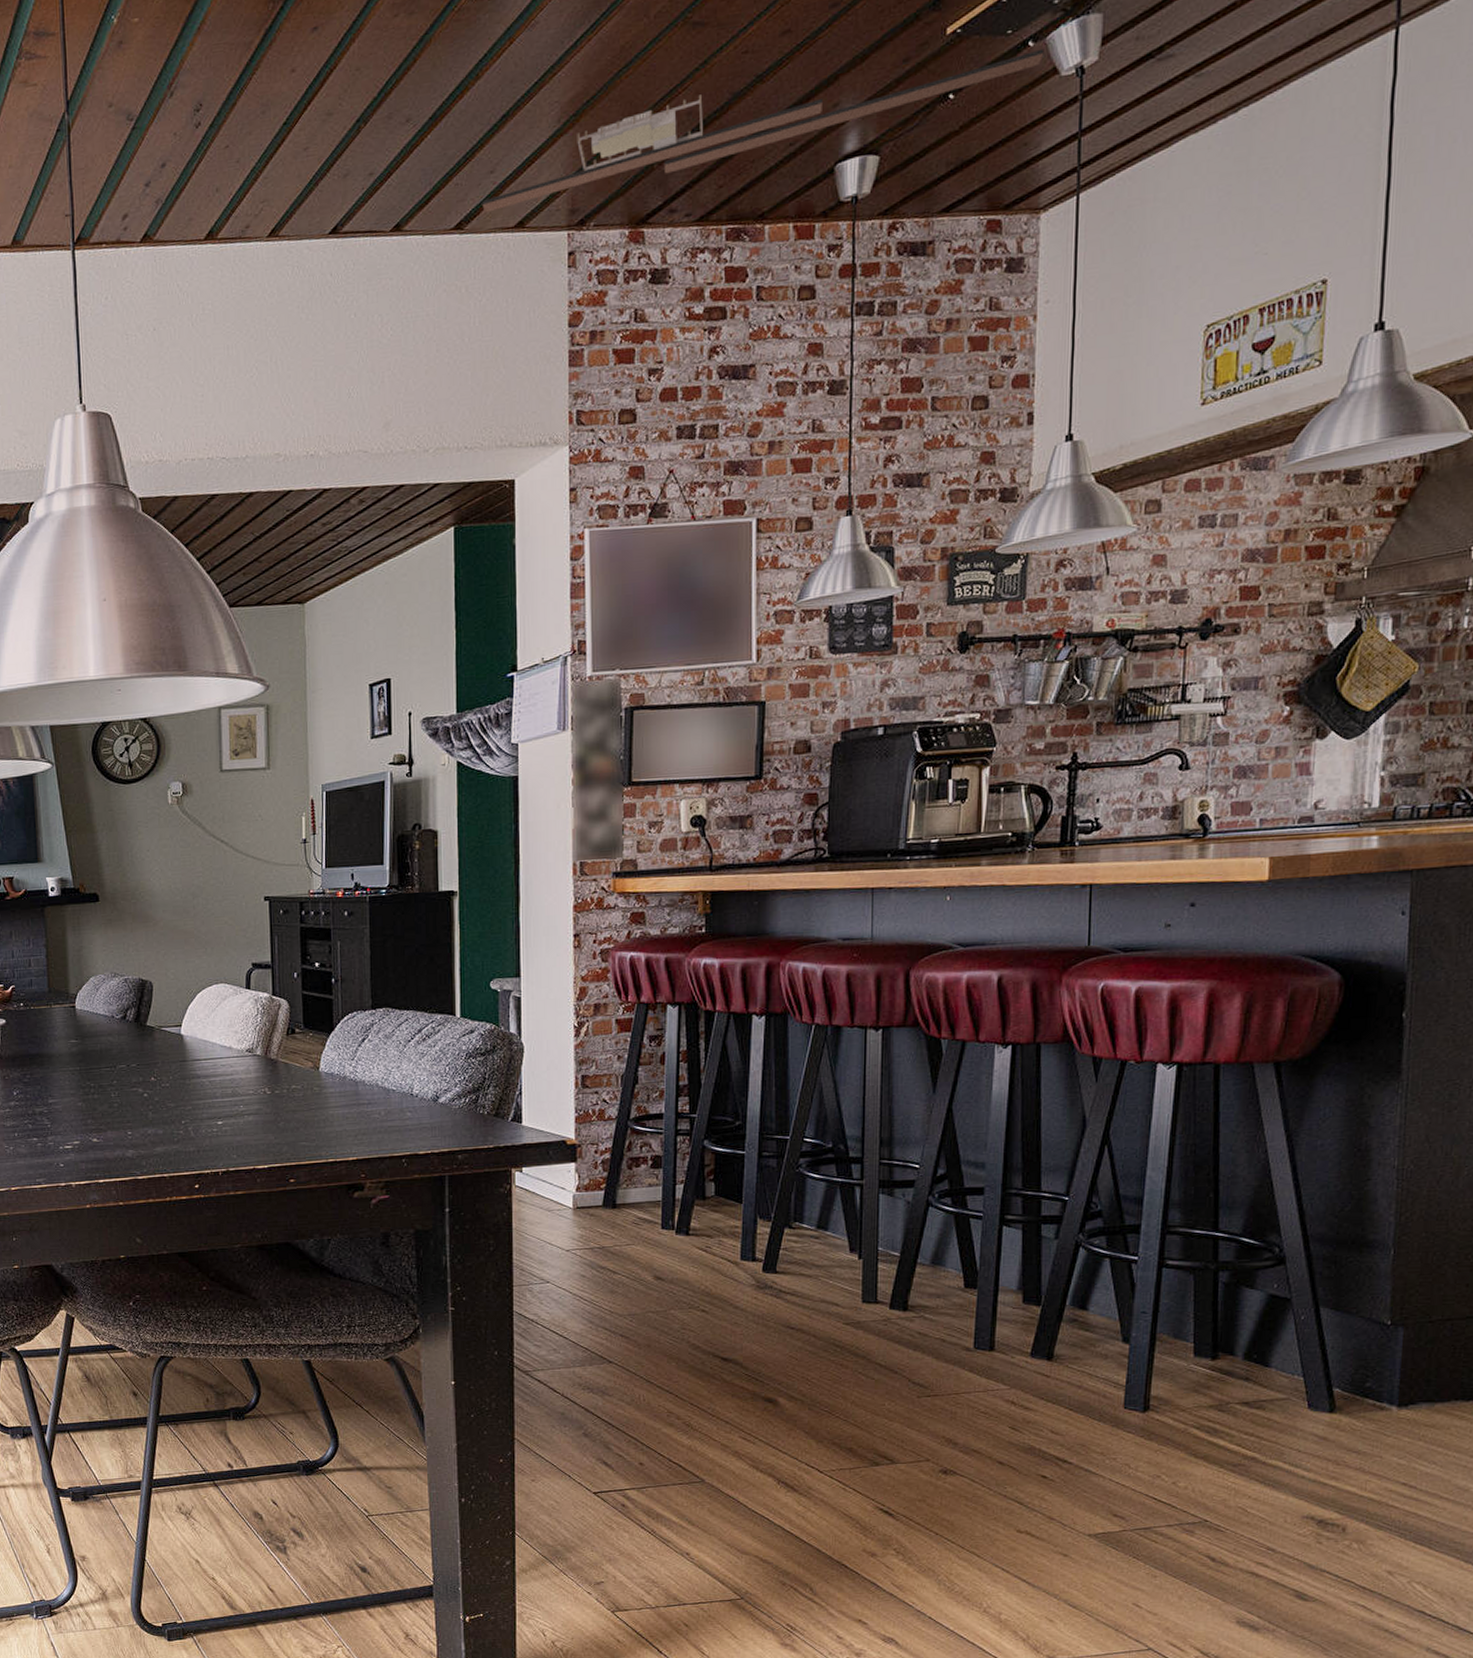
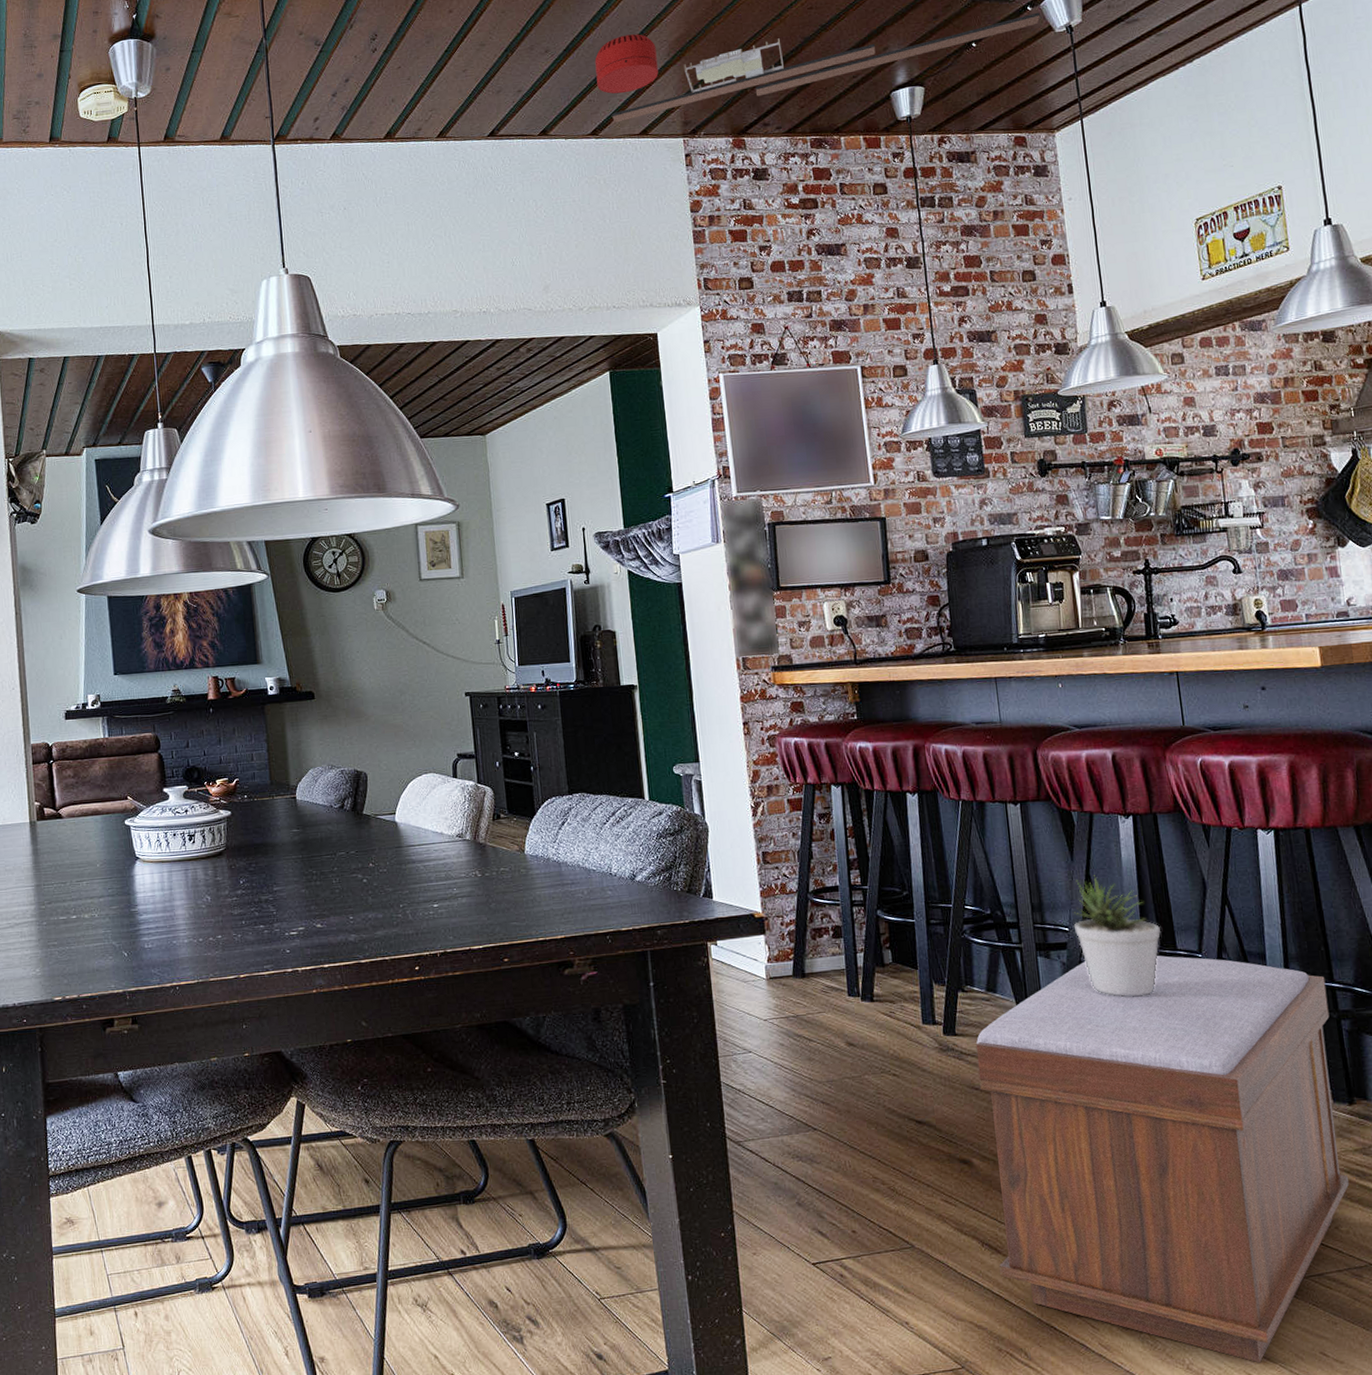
smoke detector: none [466,93,544,175] -> present [595,34,659,94]
bench: none [793,1197,1208,1610] -> present [976,955,1350,1363]
potted plant: none [925,1109,1025,1240] -> present [1073,875,1161,998]

